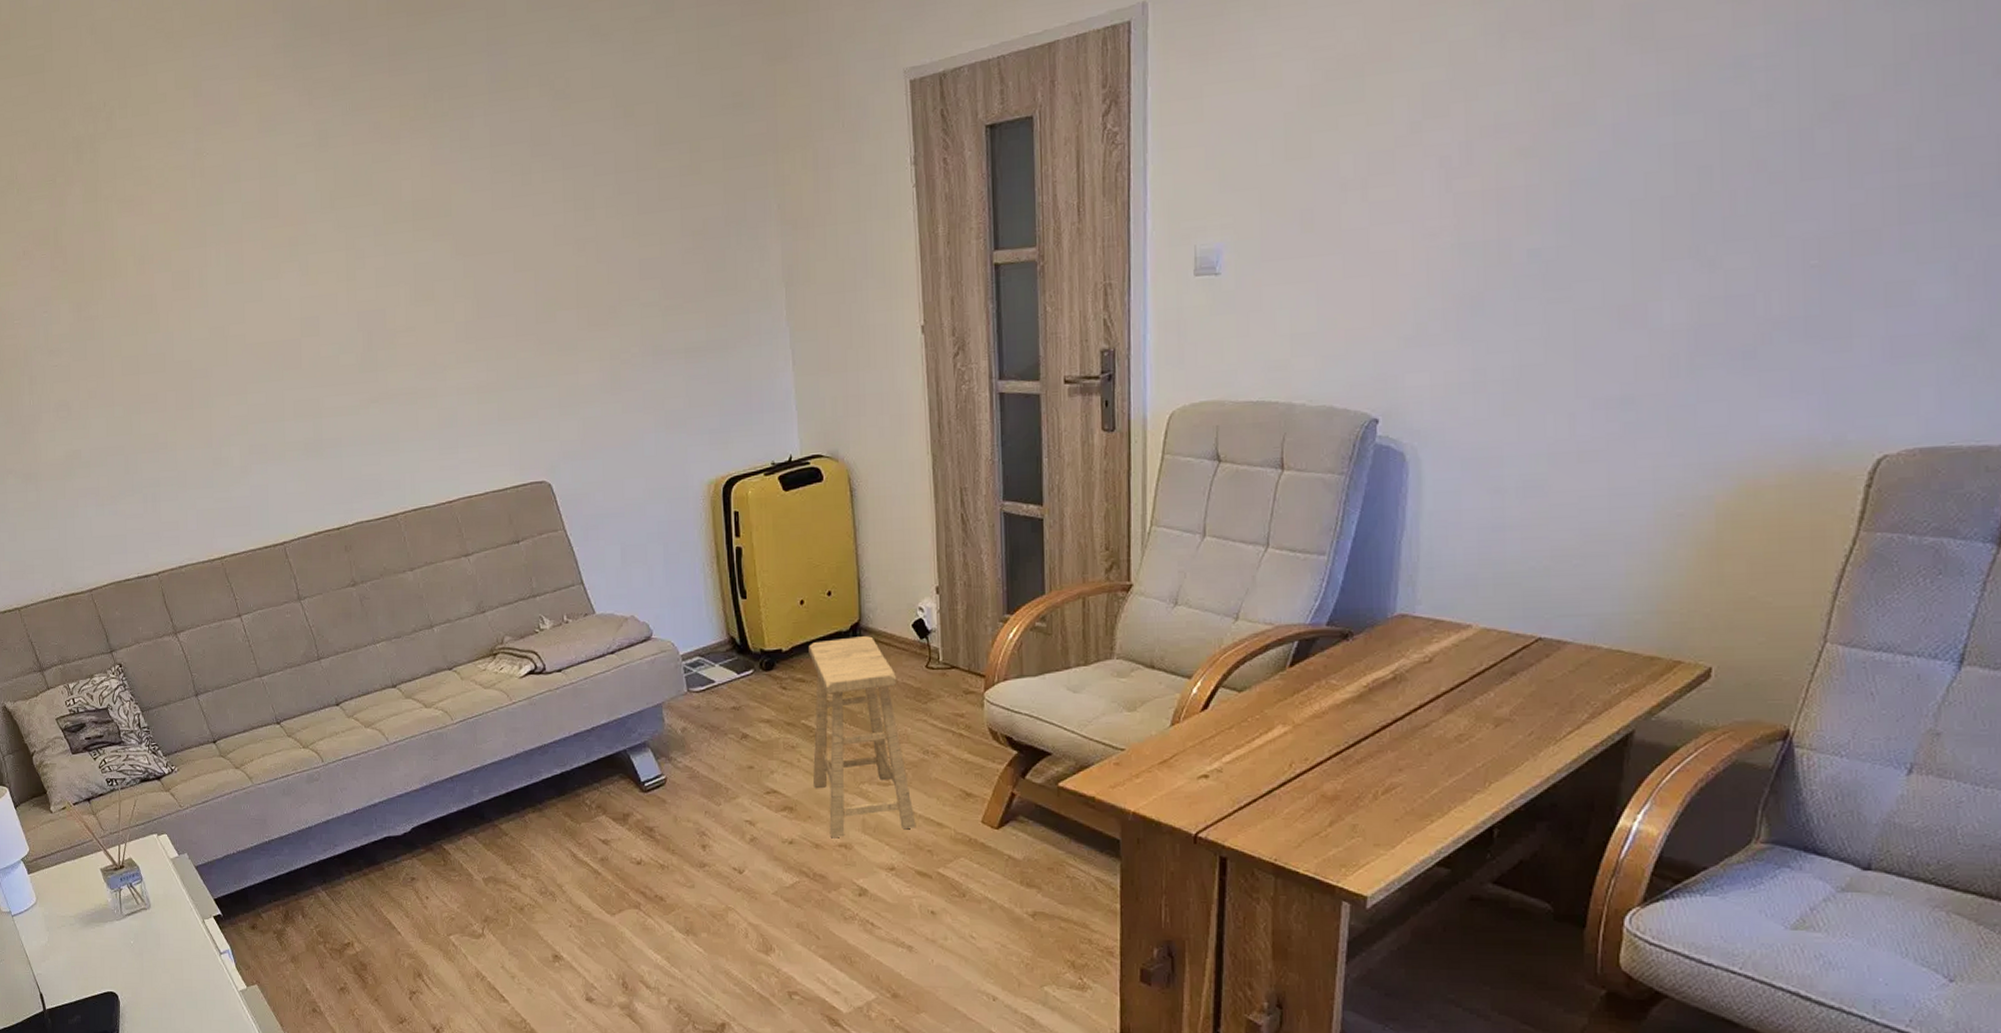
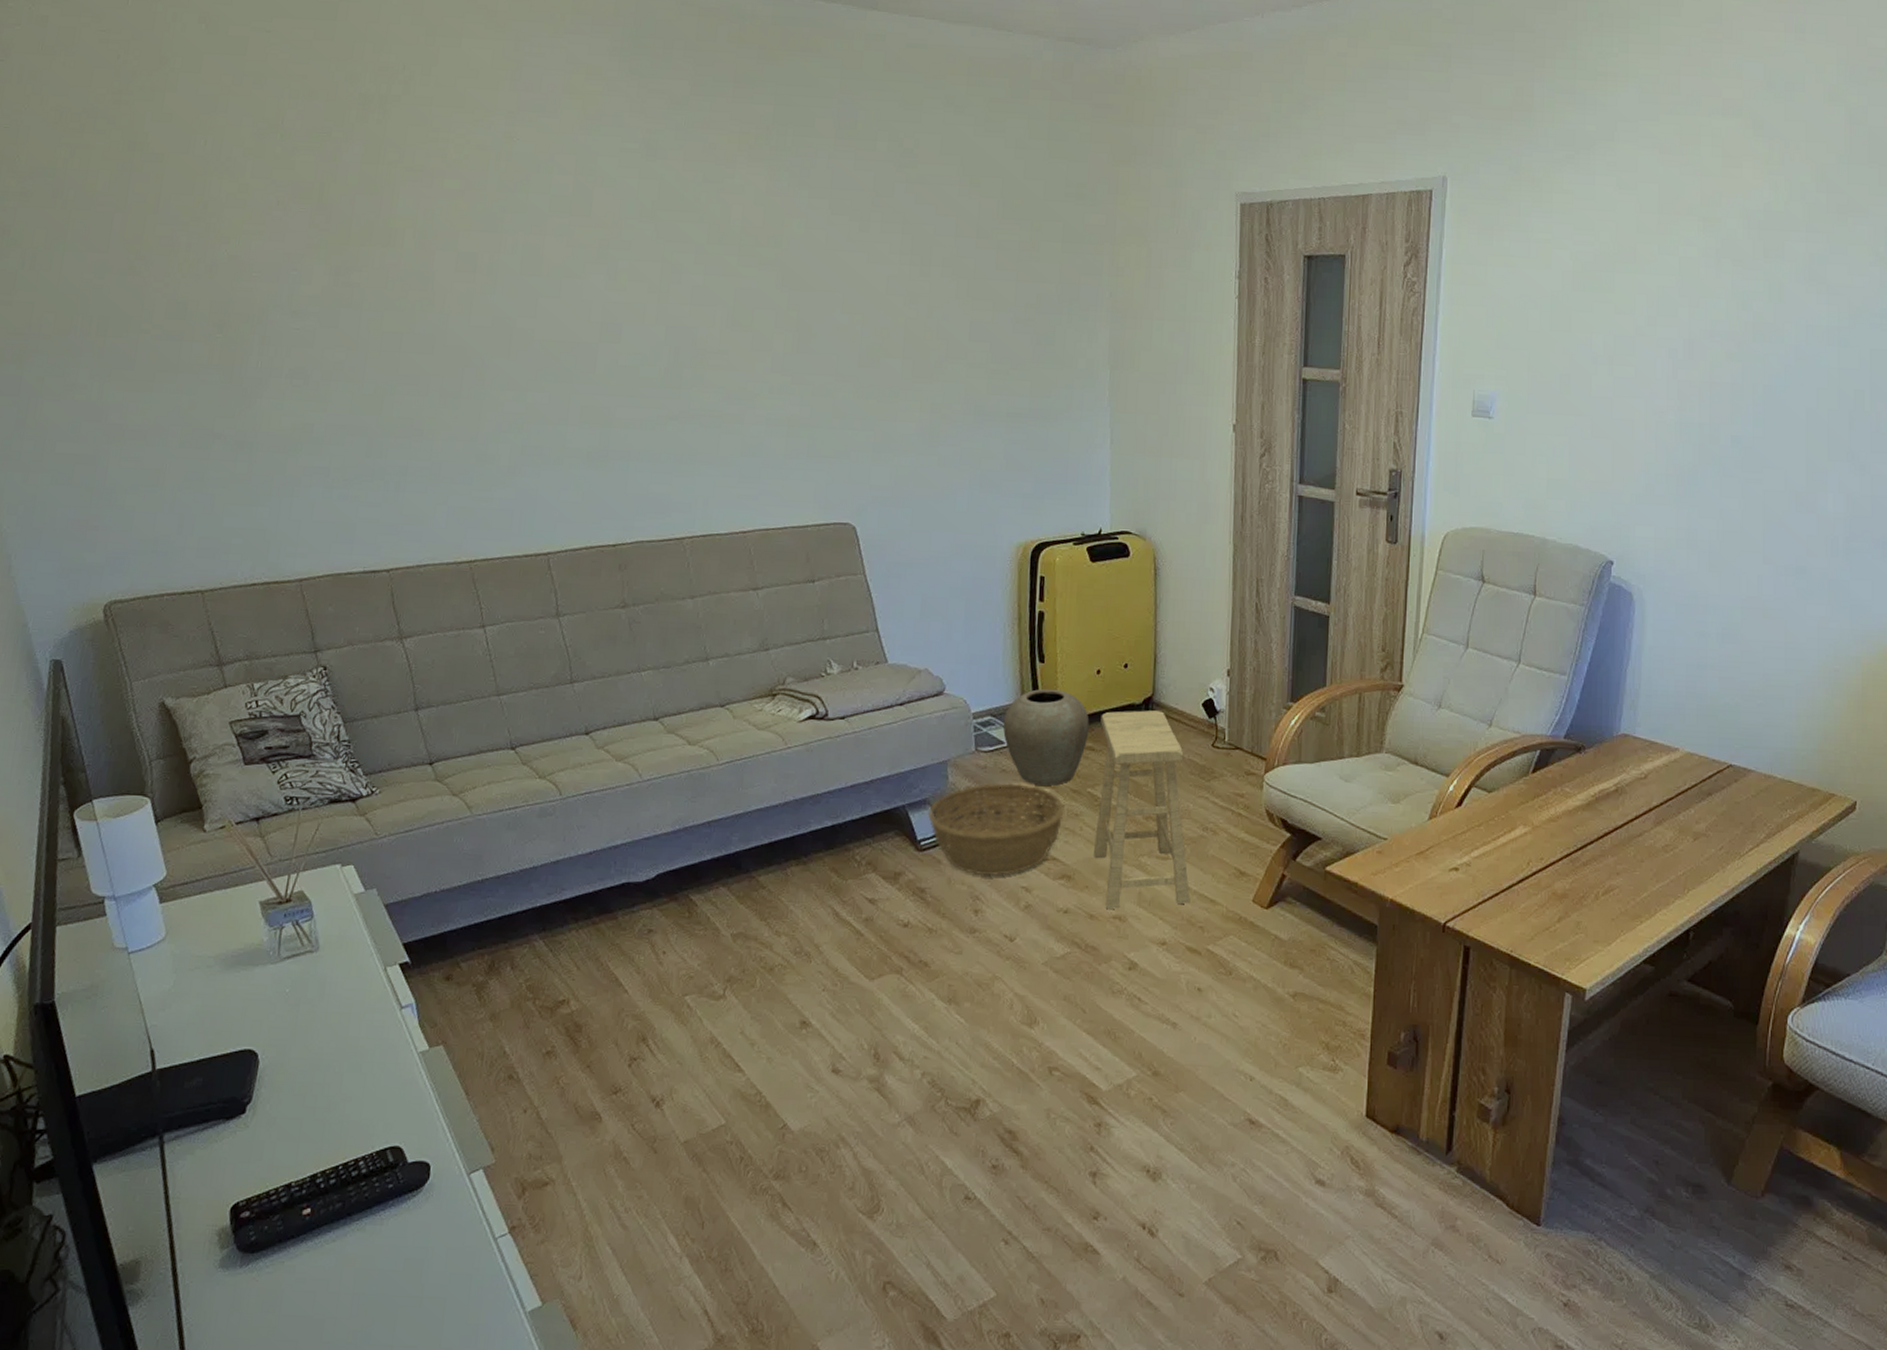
basket: none [649,720,782,812] -> present [928,783,1066,877]
vase: none [711,624,798,720] -> present [1002,688,1090,786]

